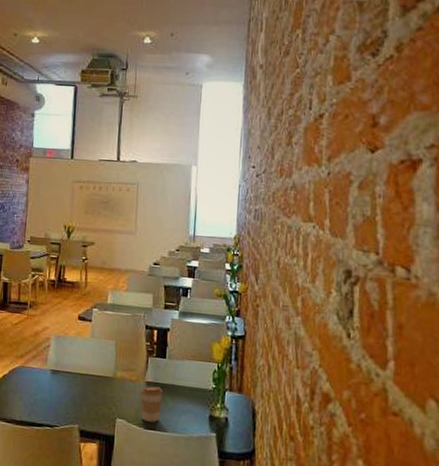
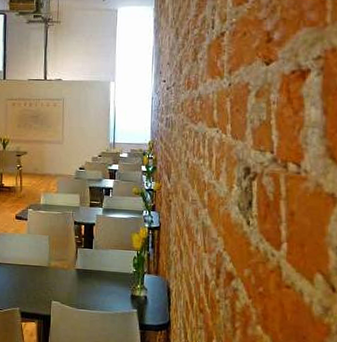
coffee cup: present [140,386,164,423] -> none [72,272,91,303]

